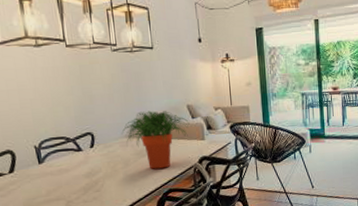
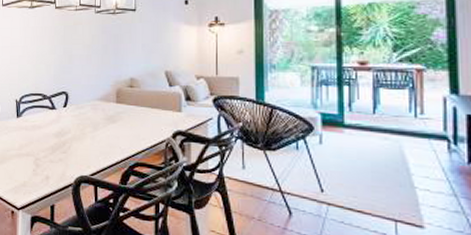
potted plant: present [121,111,190,169] -> none [94,74,166,138]

